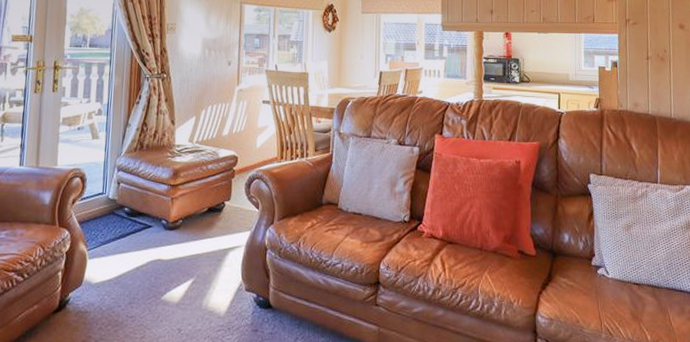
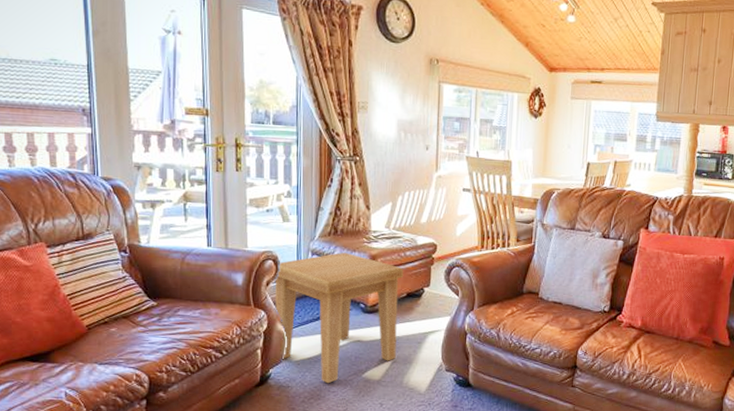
side table: none [78,167,206,308] -> present [275,252,404,384]

